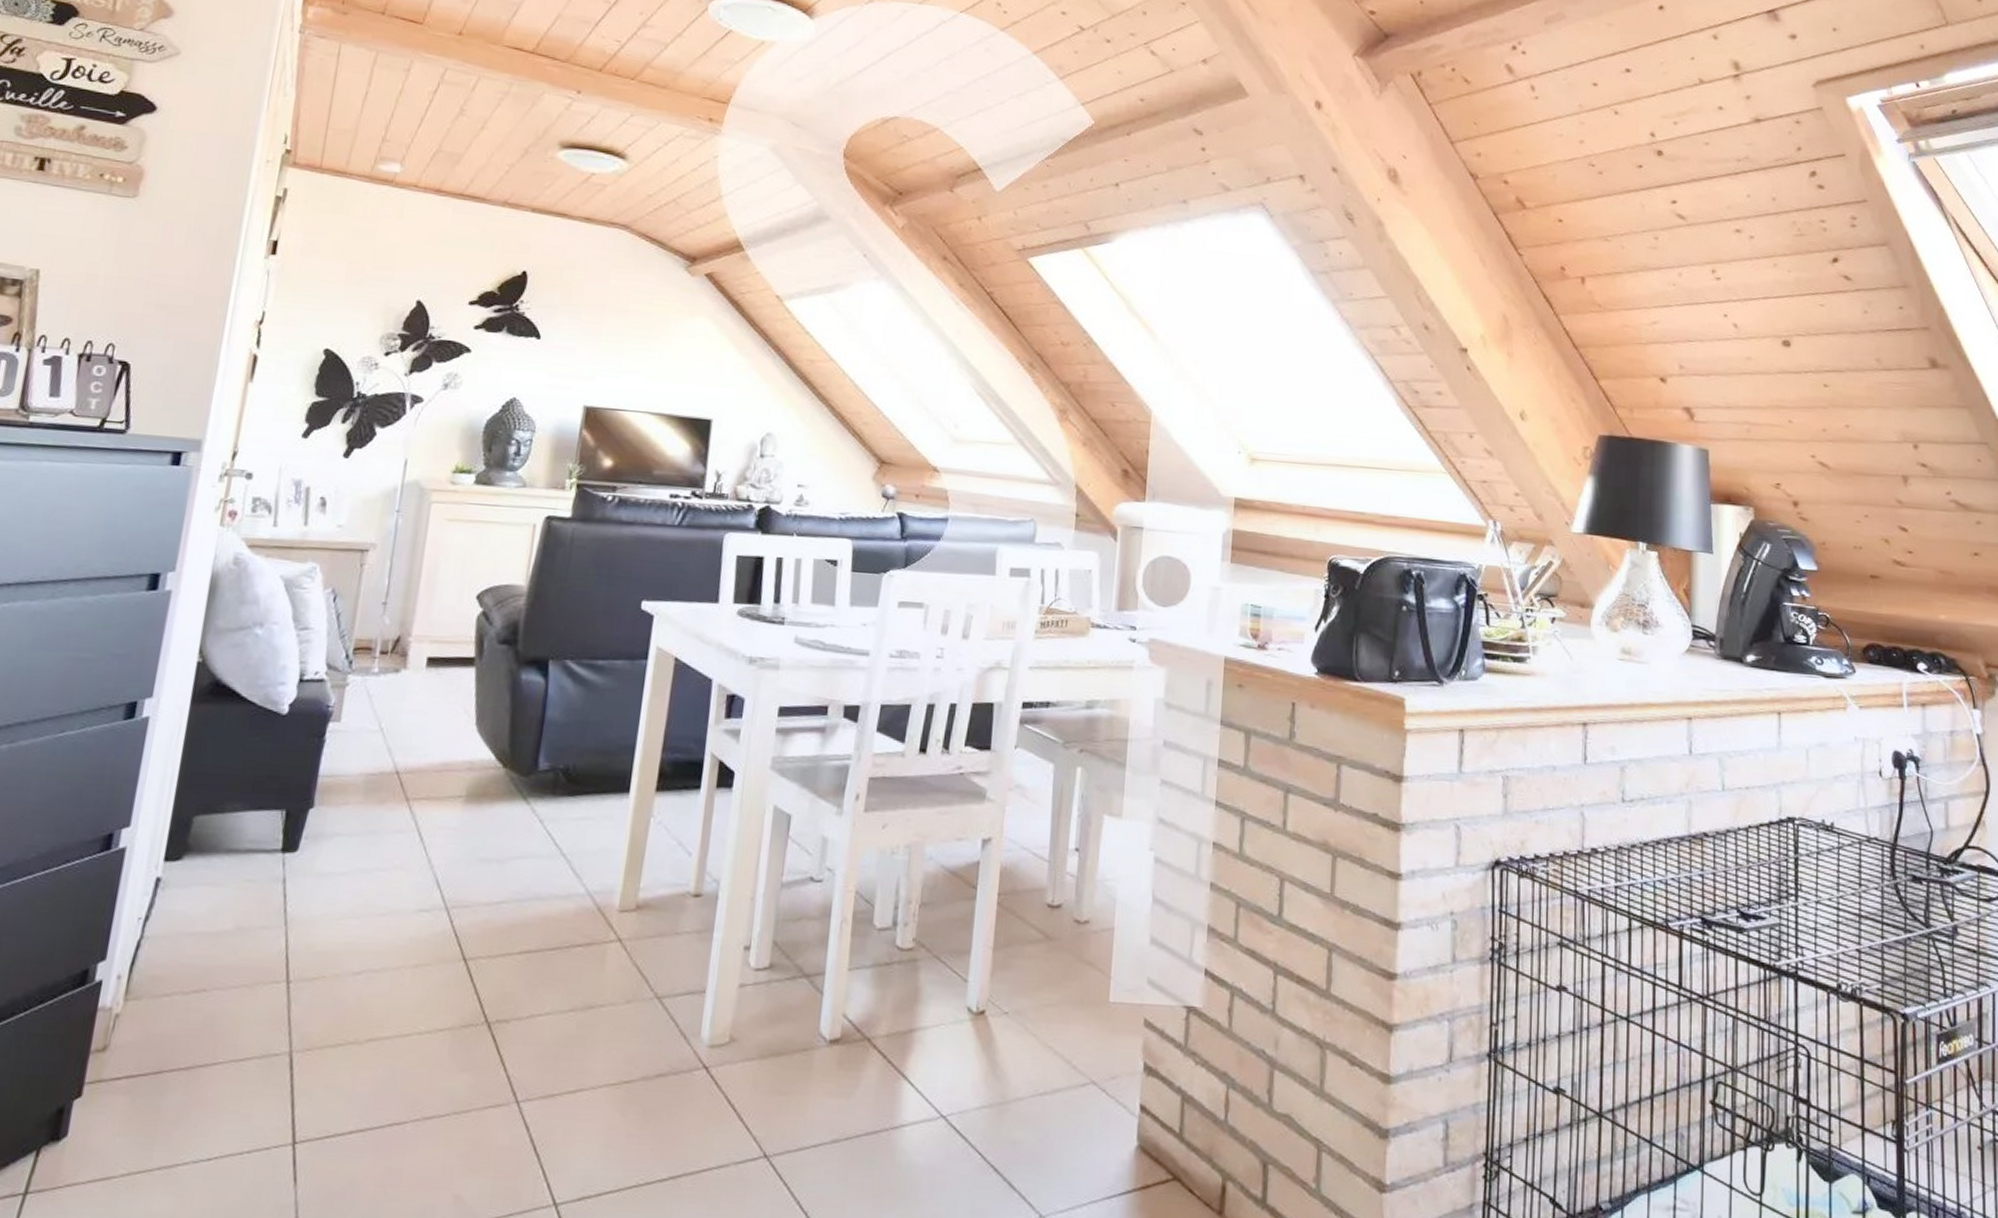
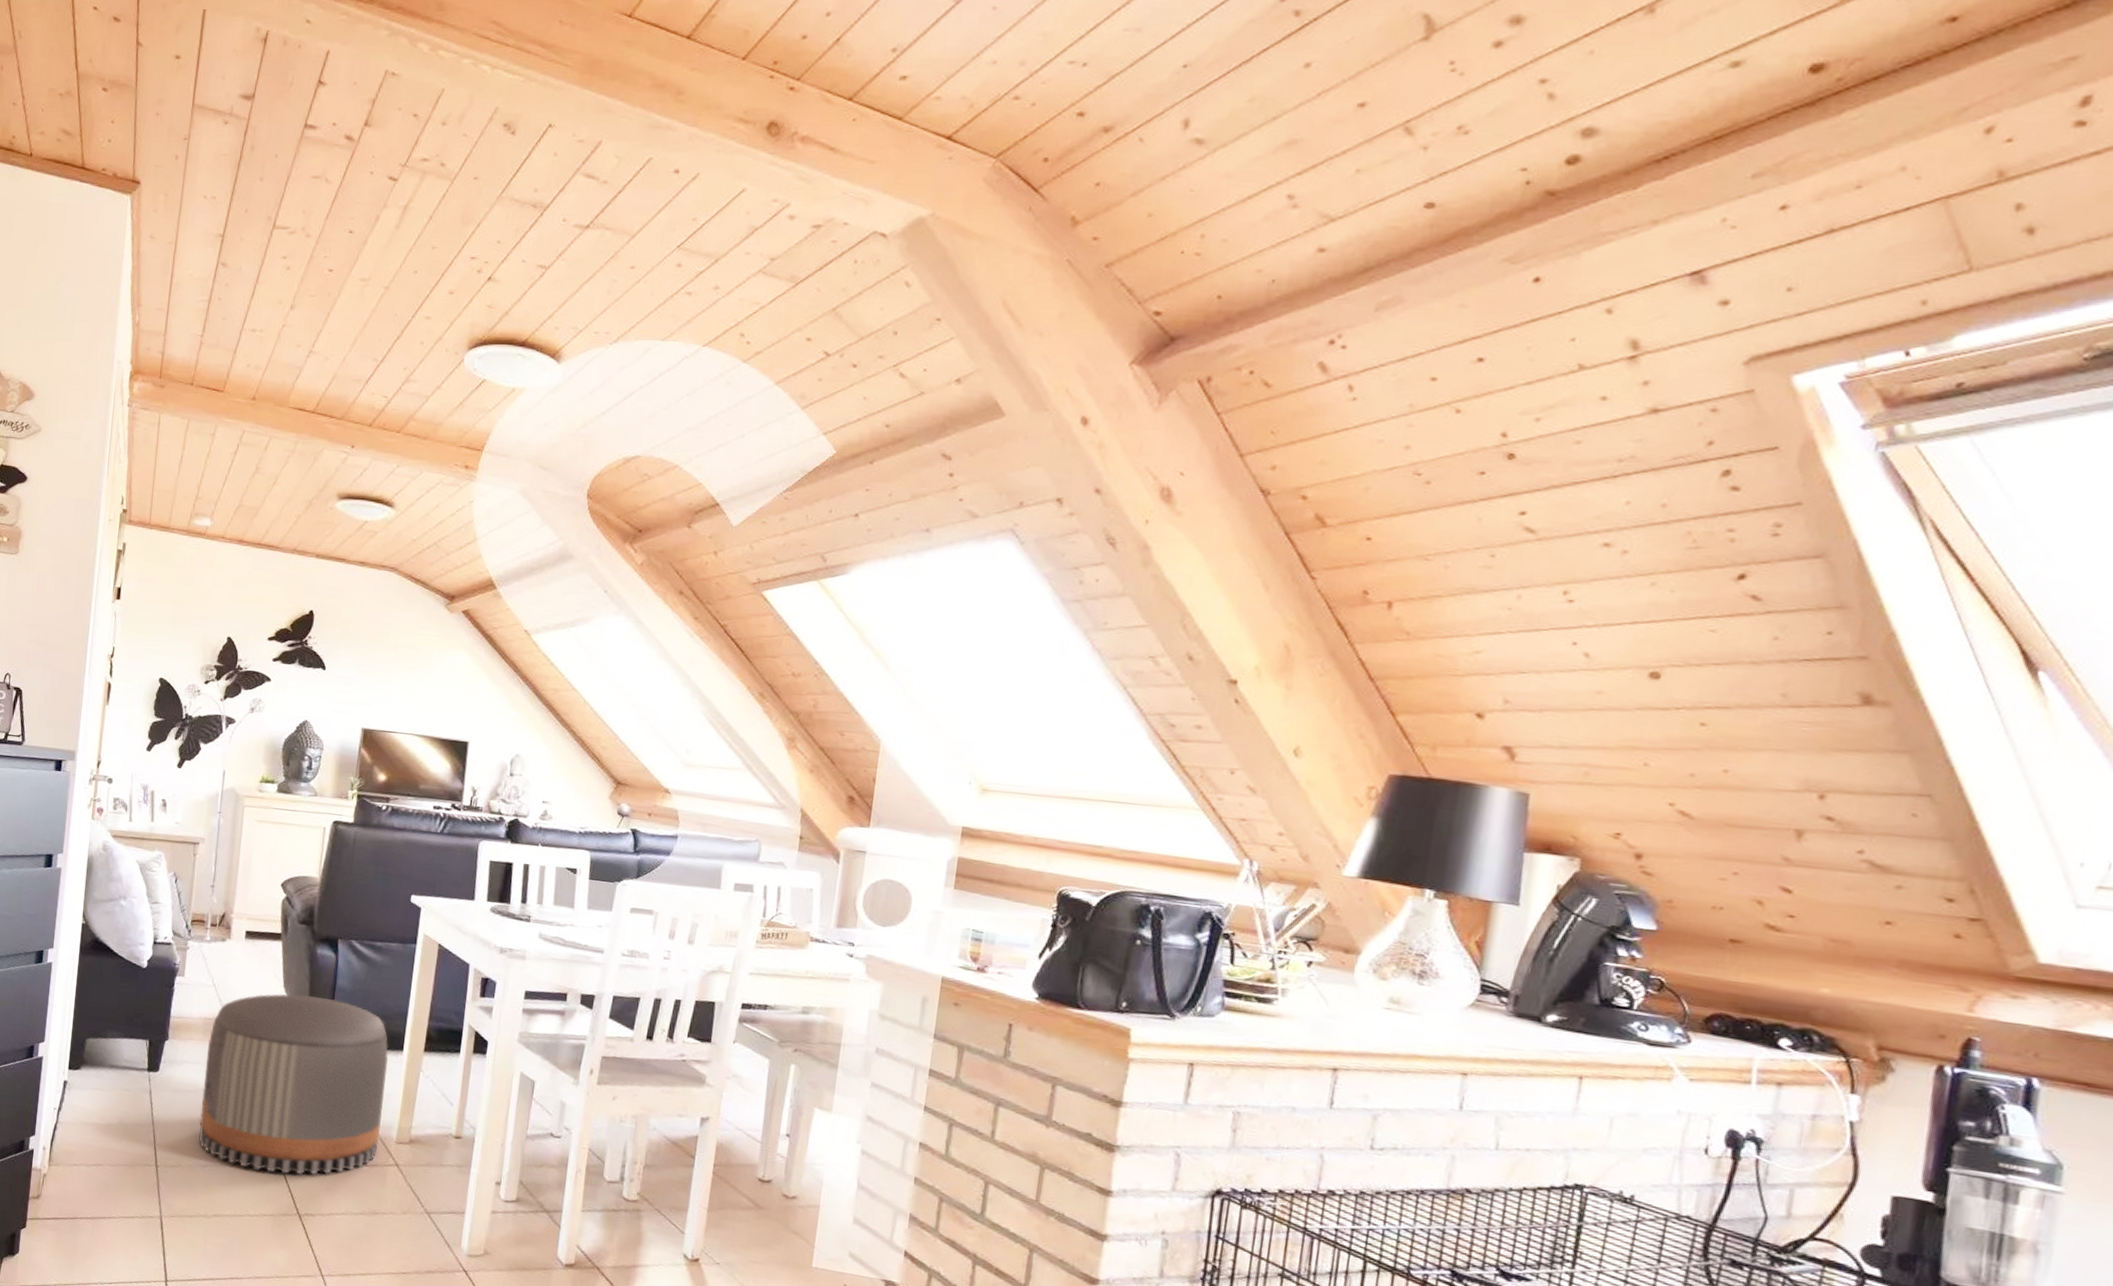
pouf: none [351,732,611,970] -> present [199,994,389,1175]

